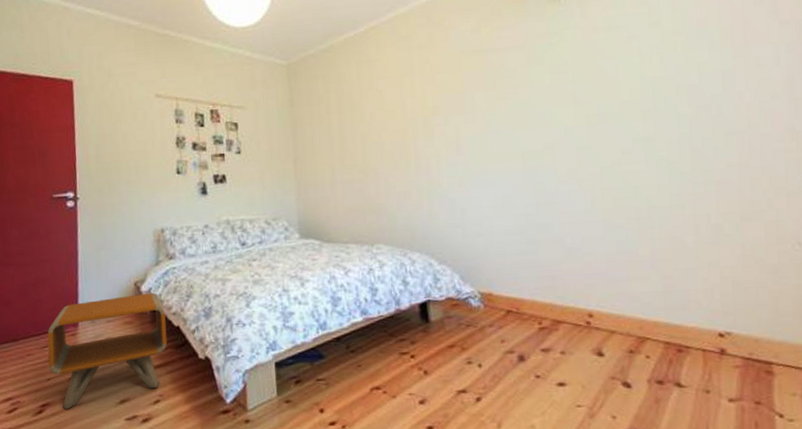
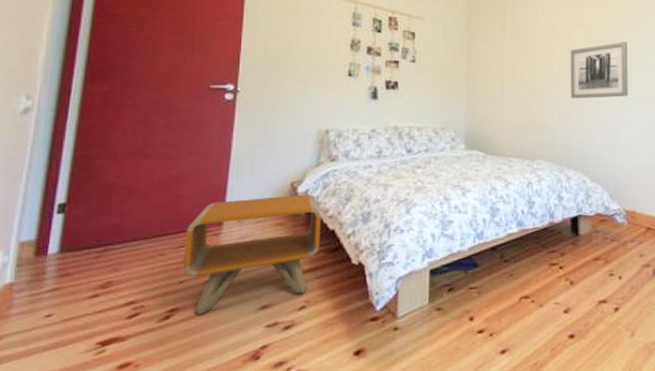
wall art: none [403,107,474,176] -> present [570,41,628,99]

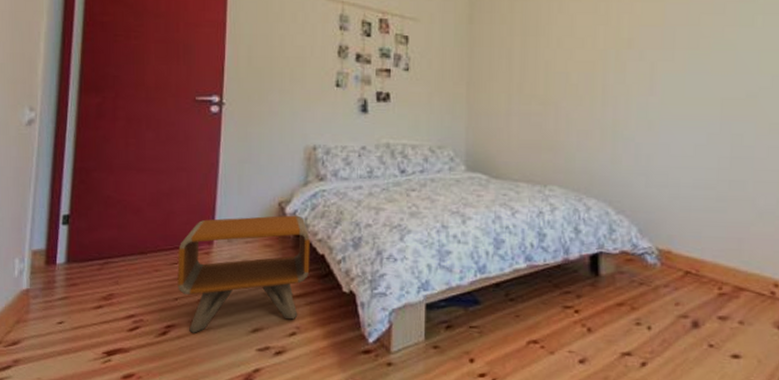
wall art: present [570,41,628,99] -> none [592,42,668,114]

